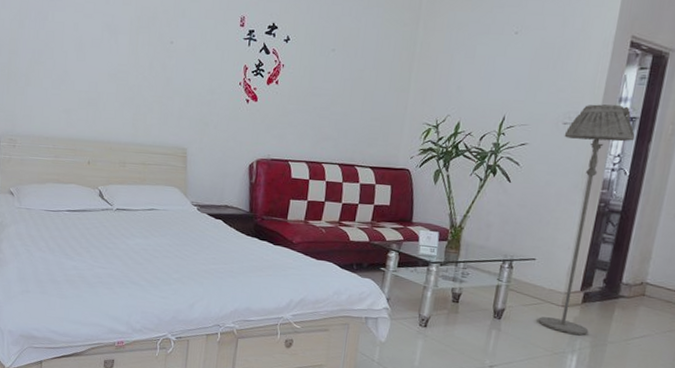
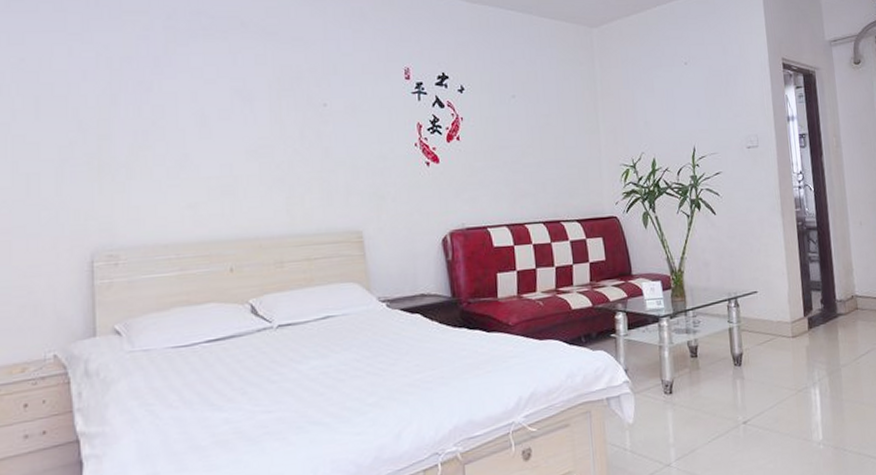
floor lamp: present [538,104,635,335] -> none [750,123,822,366]

